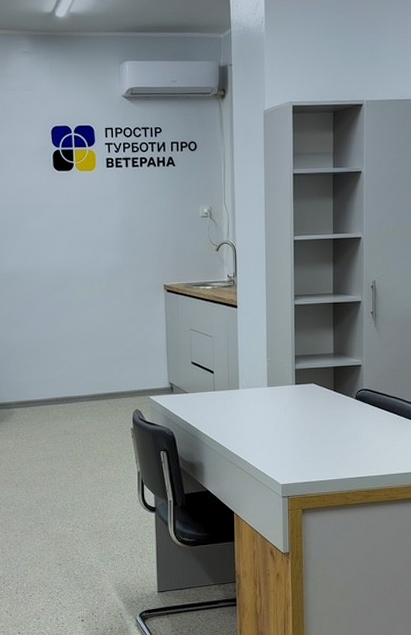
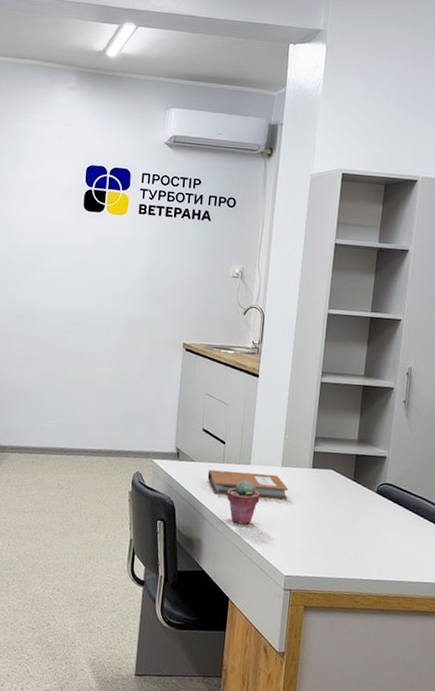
notebook: none [201,395,277,420] -> present [207,469,289,500]
potted succulent: none [221,403,251,445] -> present [227,480,260,525]

